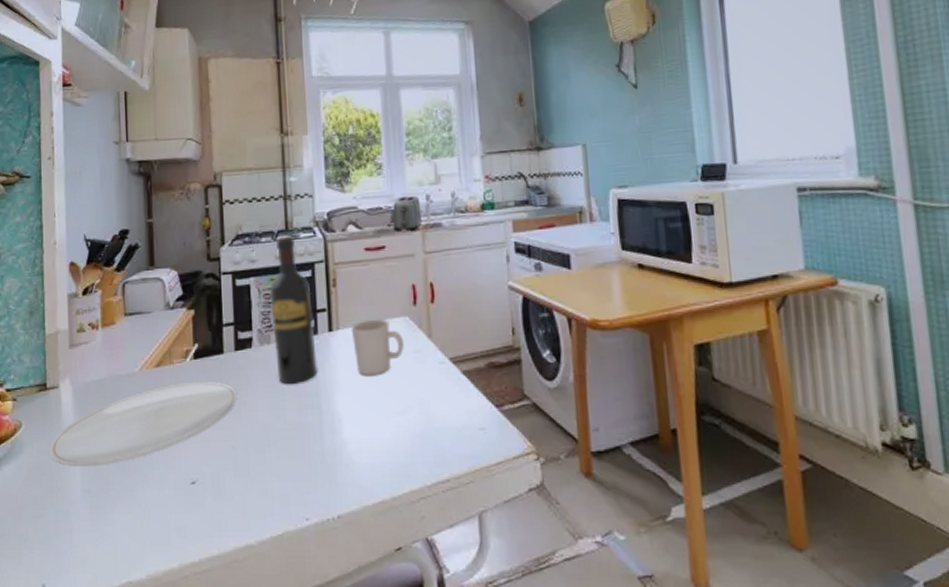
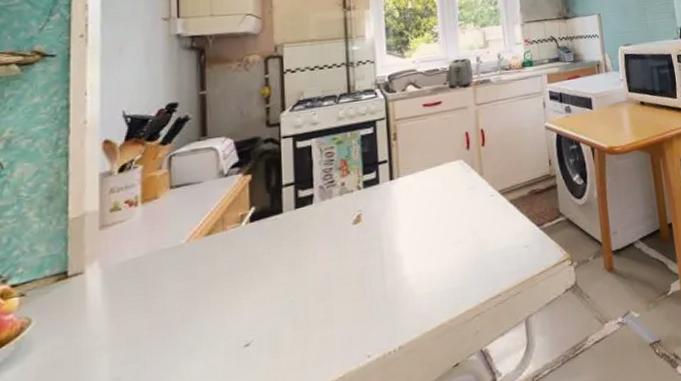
plate: present [49,381,238,466] -> none [68,240,298,356]
wine bottle: present [269,236,319,384] -> none [331,98,380,233]
mug: present [352,319,404,376] -> none [412,164,459,215]

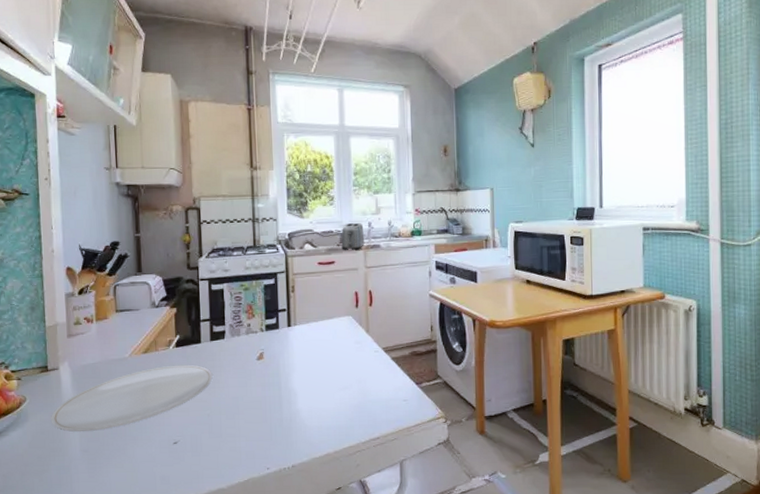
plate: none [68,240,298,356] -> present [51,364,213,432]

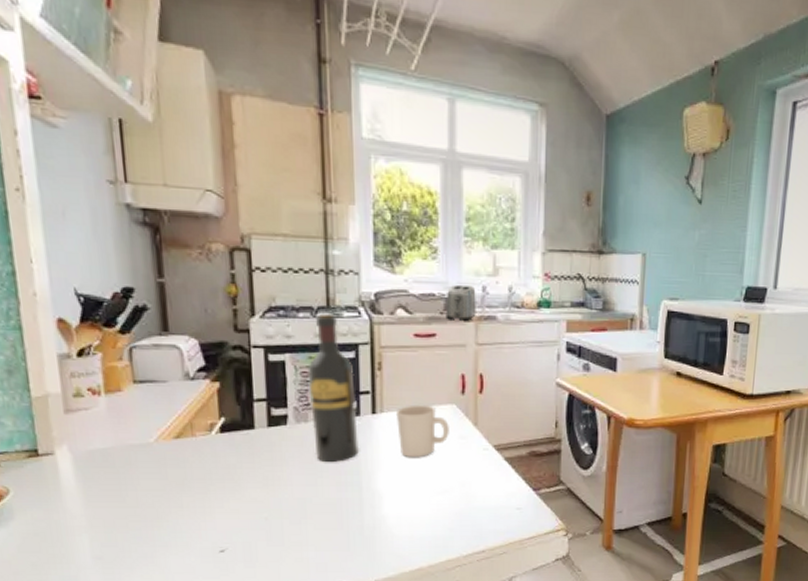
plate: present [51,364,213,432] -> none [47,455,271,534]
wine bottle: none [240,251,279,367] -> present [307,313,360,462]
mug: none [306,317,347,361] -> present [397,404,449,458]

